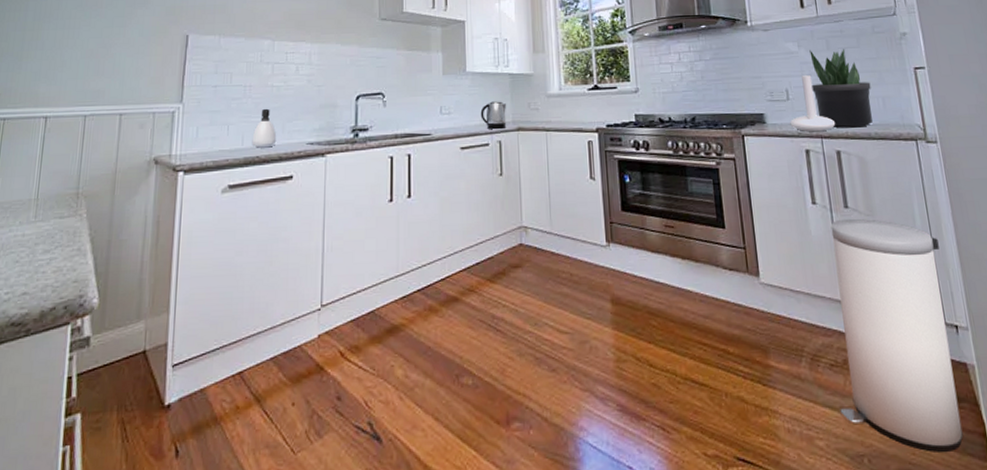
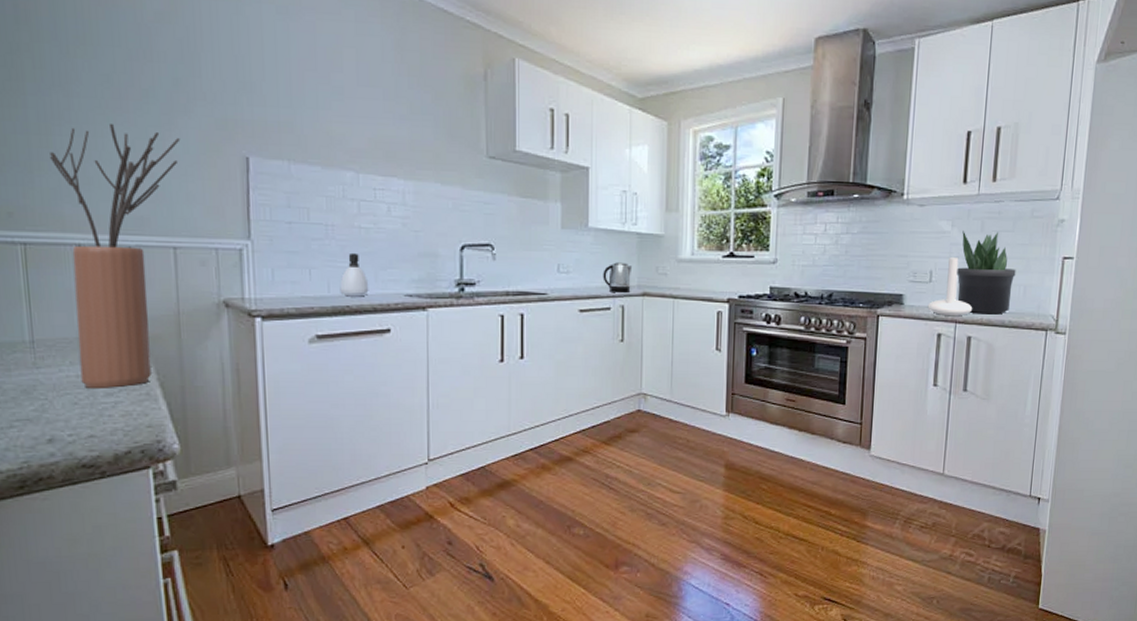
vase: none [25,18,138,248] -> present [50,124,181,390]
pedal bin: present [830,218,963,452] -> none [921,401,1043,596]

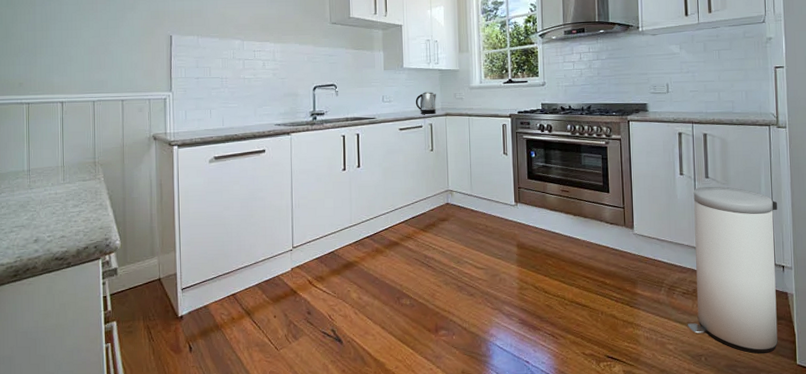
vase: present [50,124,181,390] -> none [48,20,129,203]
soap dispenser: present [339,252,369,297] -> none [230,96,251,128]
pedal bin: none [921,401,1043,596] -> present [687,186,778,354]
paper towel holder: present [927,258,973,317] -> none [668,73,705,119]
planter: present [957,231,1016,315] -> none [688,51,737,116]

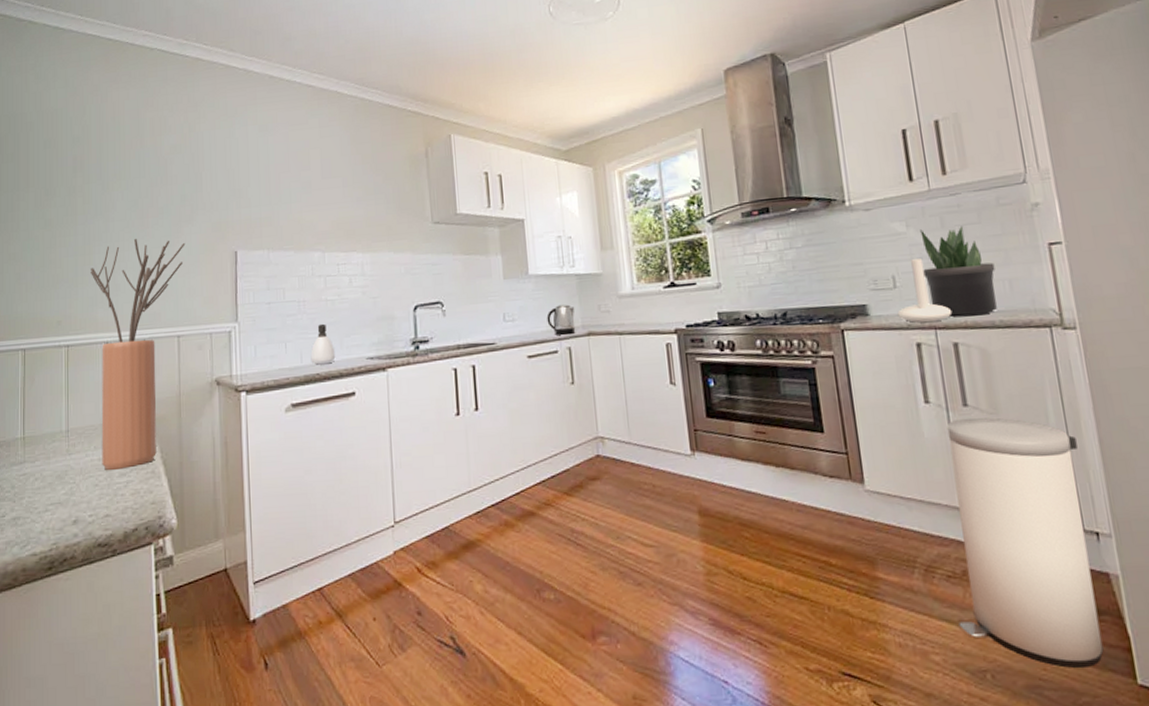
vase: none [48,20,129,203] -> present [91,239,186,471]
soap dispenser: none [230,96,251,128] -> present [310,323,336,365]
paper towel holder: none [668,73,705,119] -> present [897,258,953,323]
planter: none [688,51,737,116] -> present [920,226,997,317]

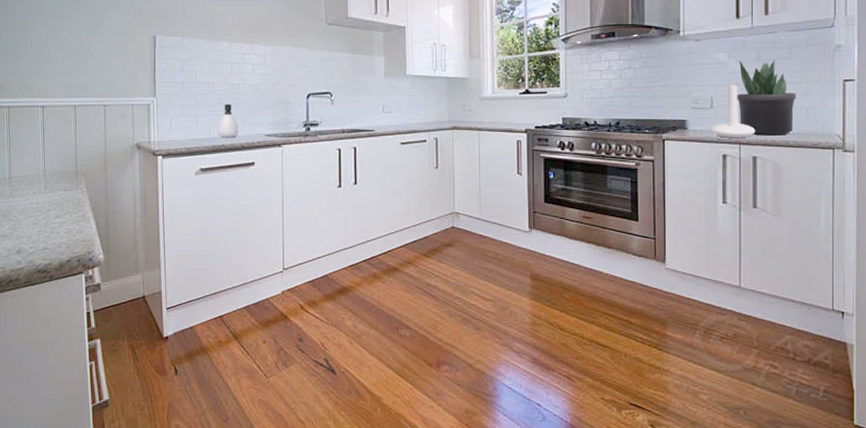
vase: present [91,239,186,471] -> none [27,19,111,213]
kettle: present [546,304,576,336] -> none [419,102,444,128]
pedal bin: present [946,417,1104,668] -> none [725,217,839,410]

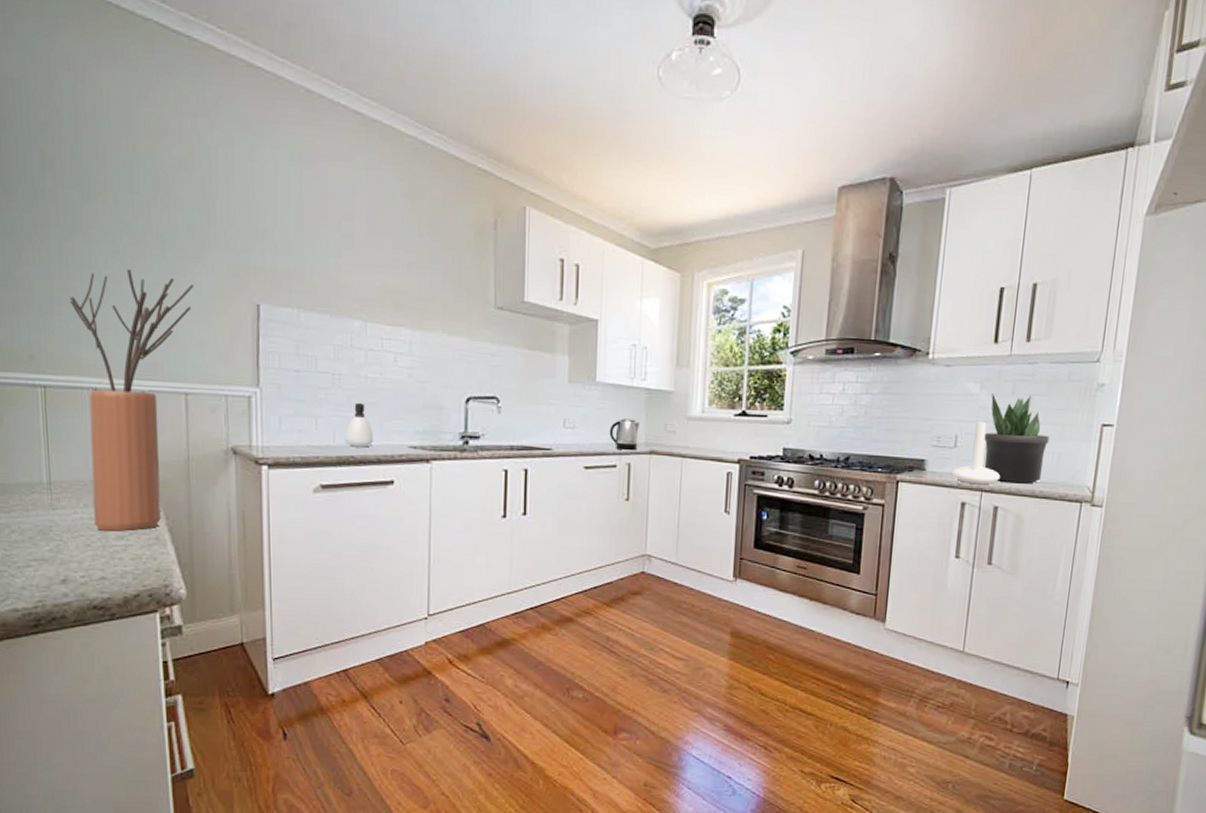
vase: none [27,19,111,213] -> present [70,270,194,533]
kettle: none [419,102,444,128] -> present [609,418,641,451]

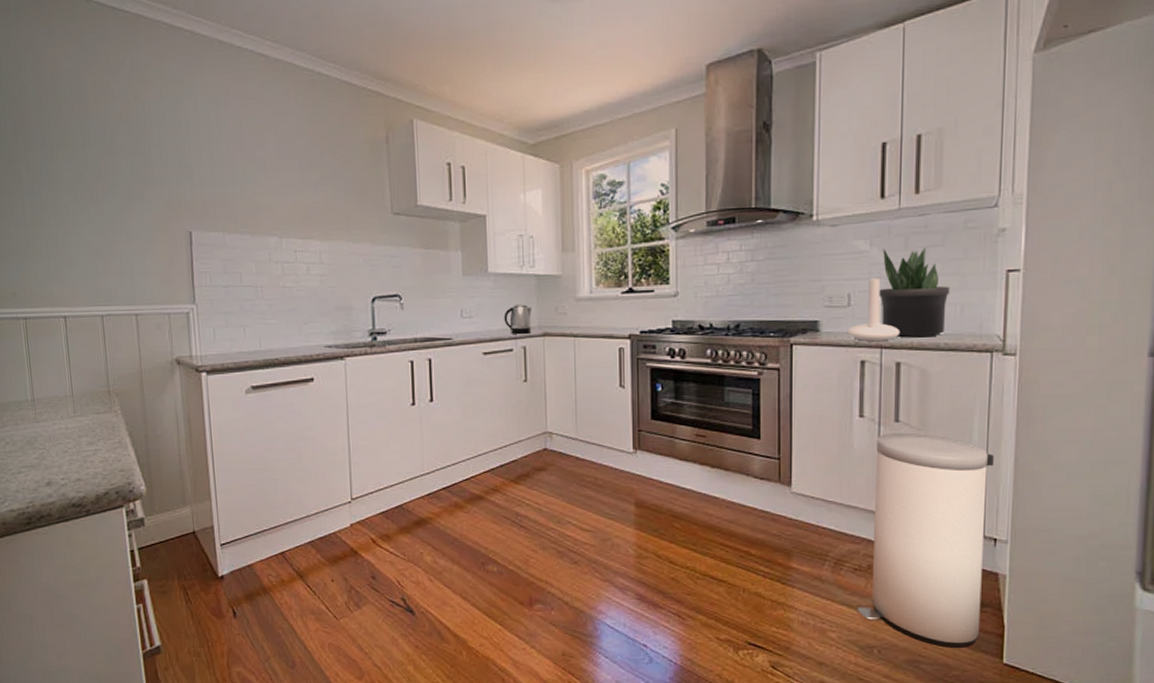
vase: present [70,270,194,533] -> none [42,213,138,440]
soap dispenser: present [345,402,374,448] -> none [269,310,294,350]
pedal bin: none [936,575,1074,784] -> present [857,432,994,648]

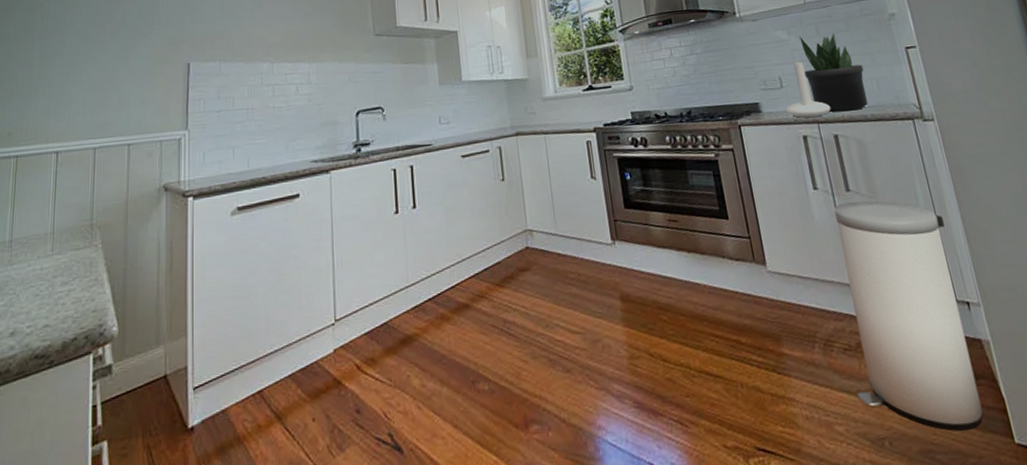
kettle: present [504,304,532,335] -> none [478,107,505,137]

